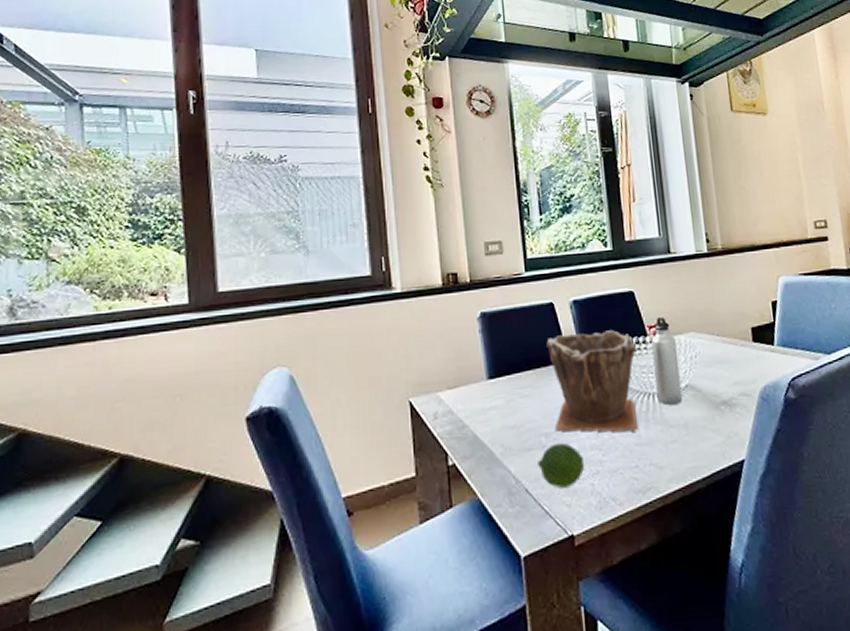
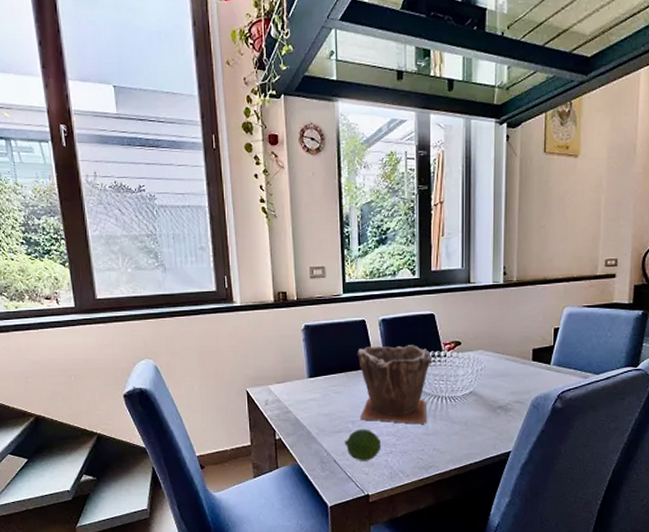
water bottle: present [651,316,683,405] -> none [445,335,467,406]

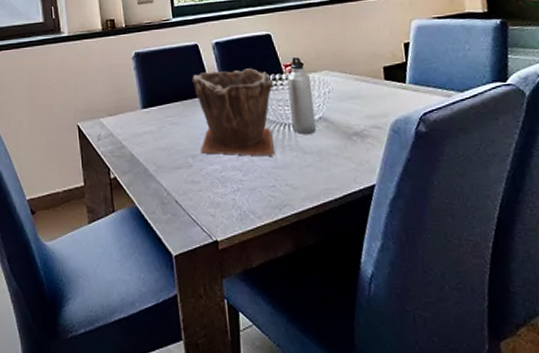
fruit: present [345,429,382,461] -> none [186,163,227,201]
water bottle: none [445,335,467,406] -> present [287,56,317,134]

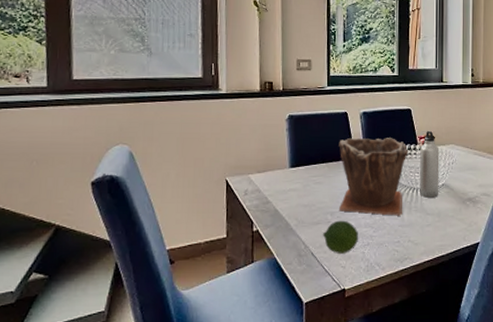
fruit: none [186,163,227,201] -> present [323,220,359,254]

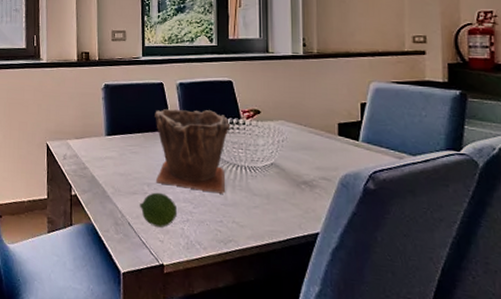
water bottle: present [420,130,439,198] -> none [244,104,267,178]

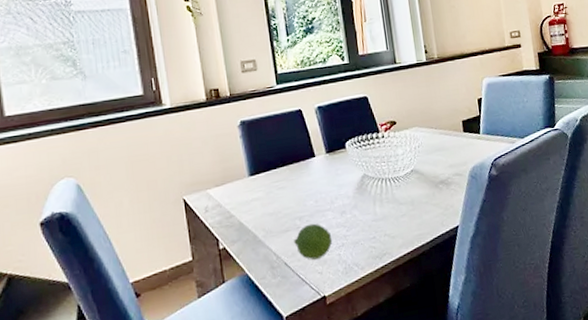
plant pot: present [155,109,231,194] -> none [297,129,375,215]

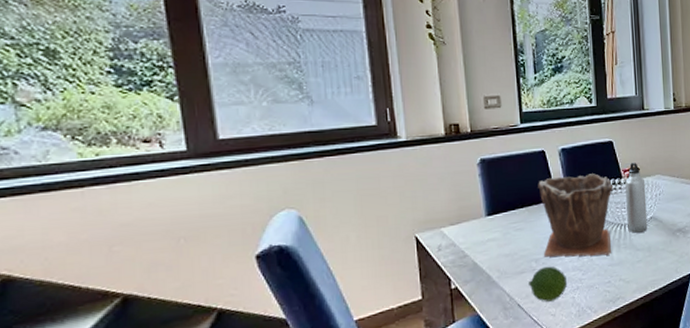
plant pot: none [297,129,375,215] -> present [538,173,613,257]
water bottle: none [383,115,410,187] -> present [625,162,648,233]

